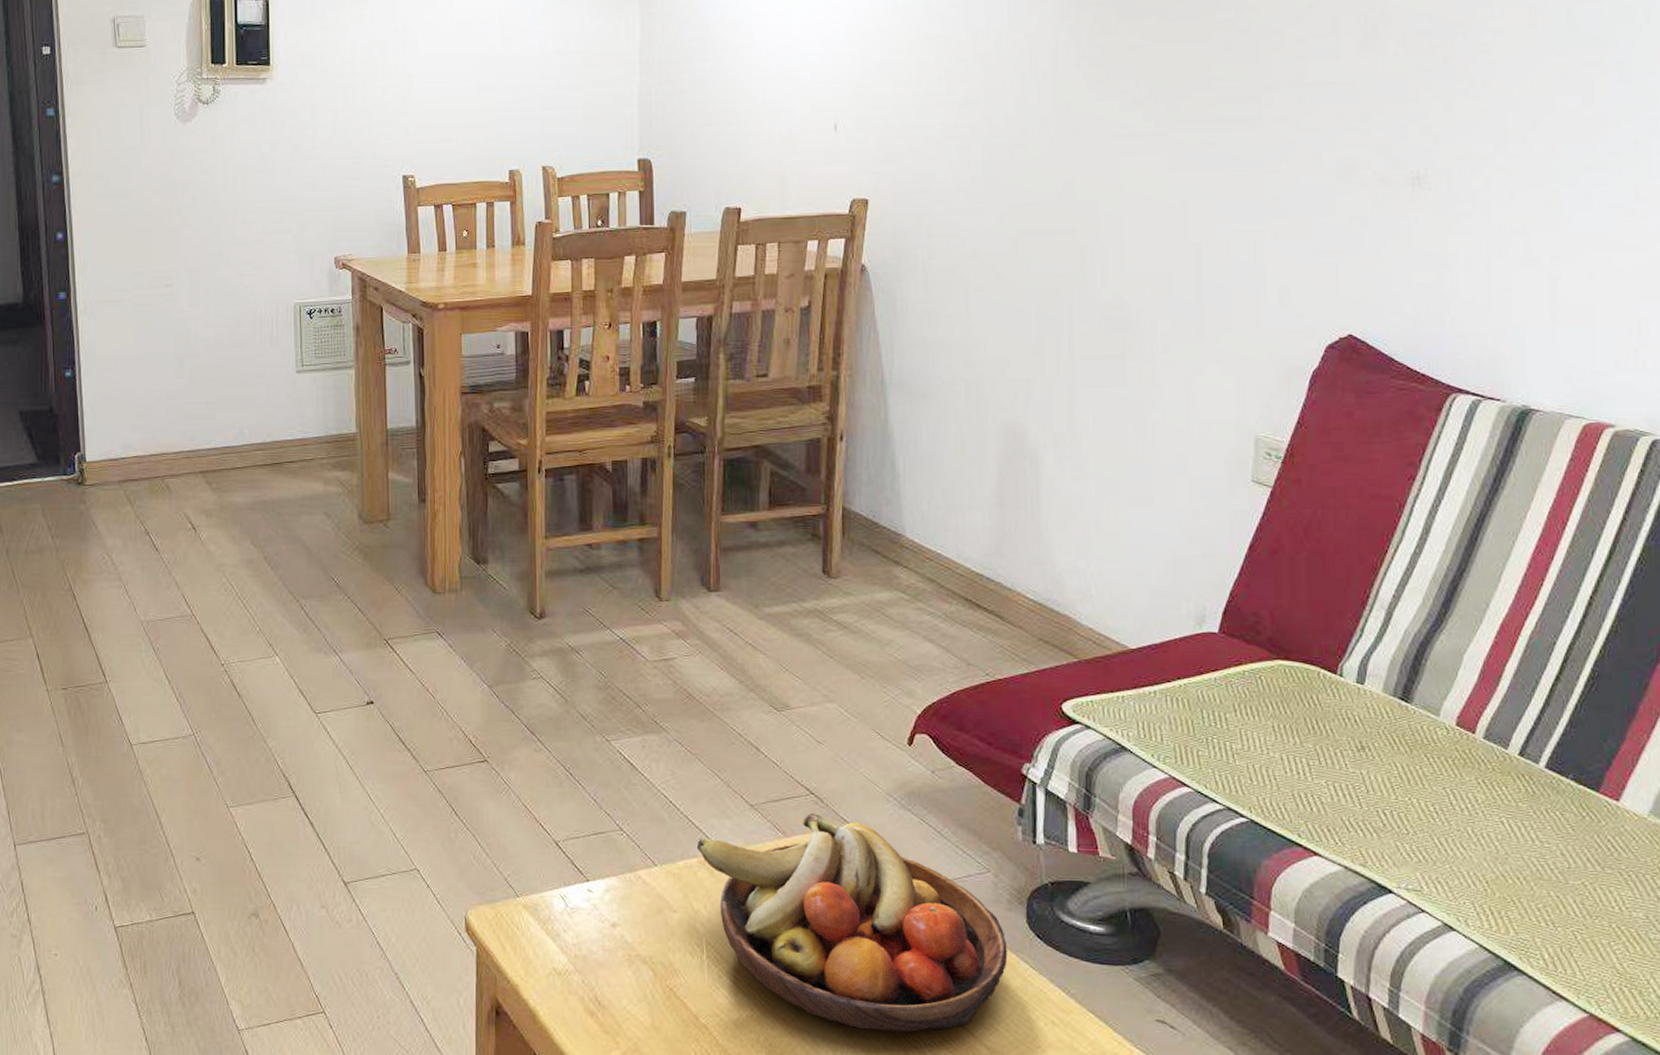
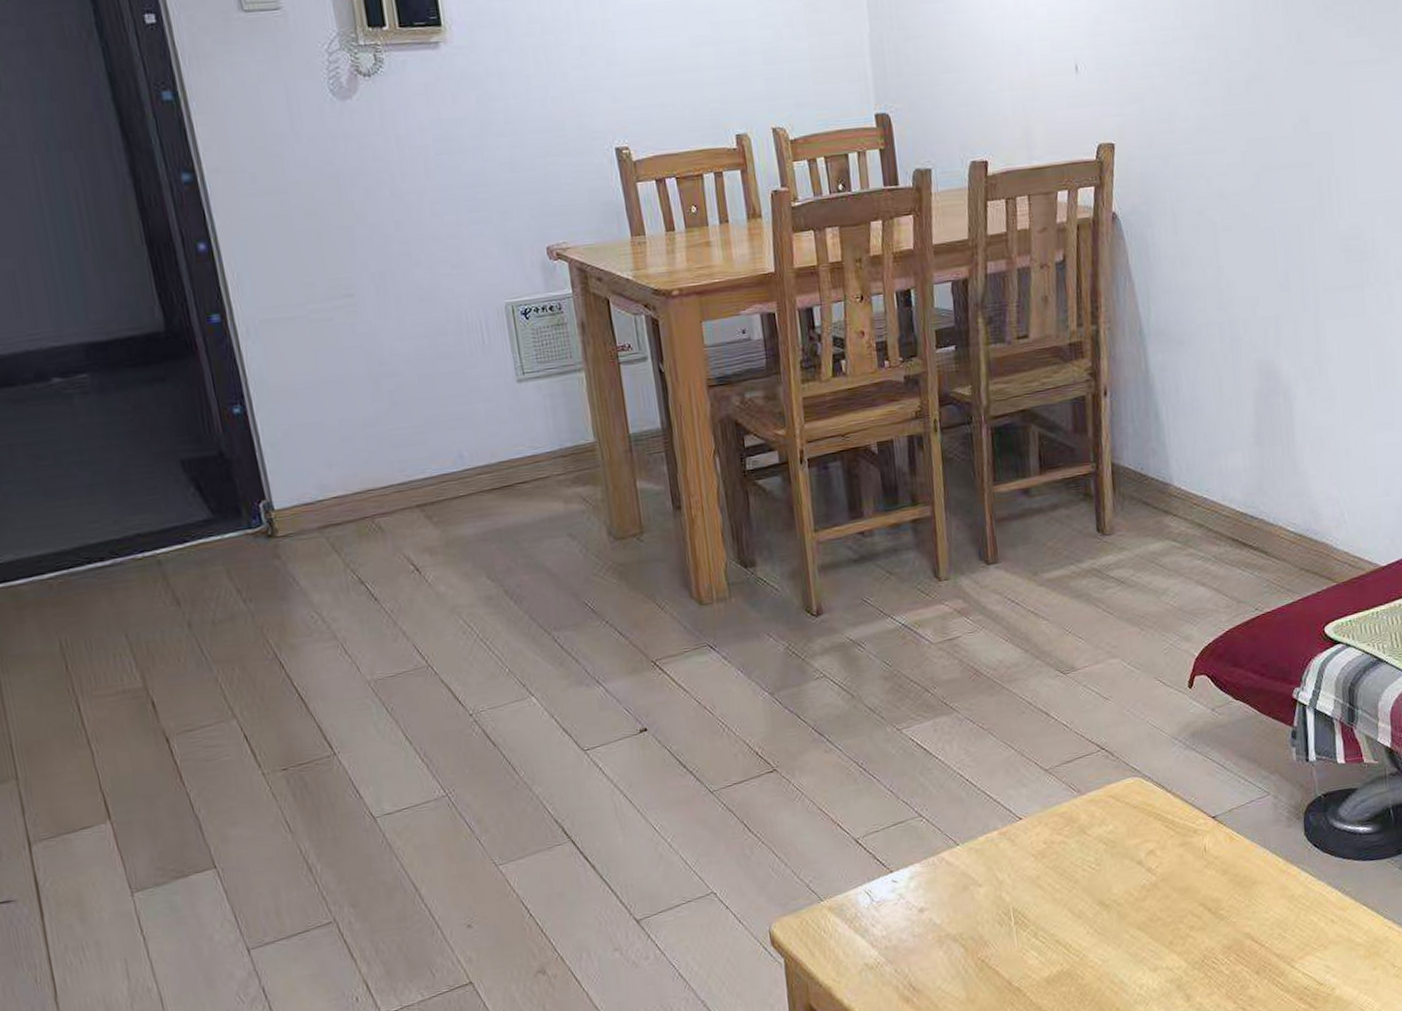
fruit bowl: present [696,812,1008,1032] -> none [996,767,1290,962]

